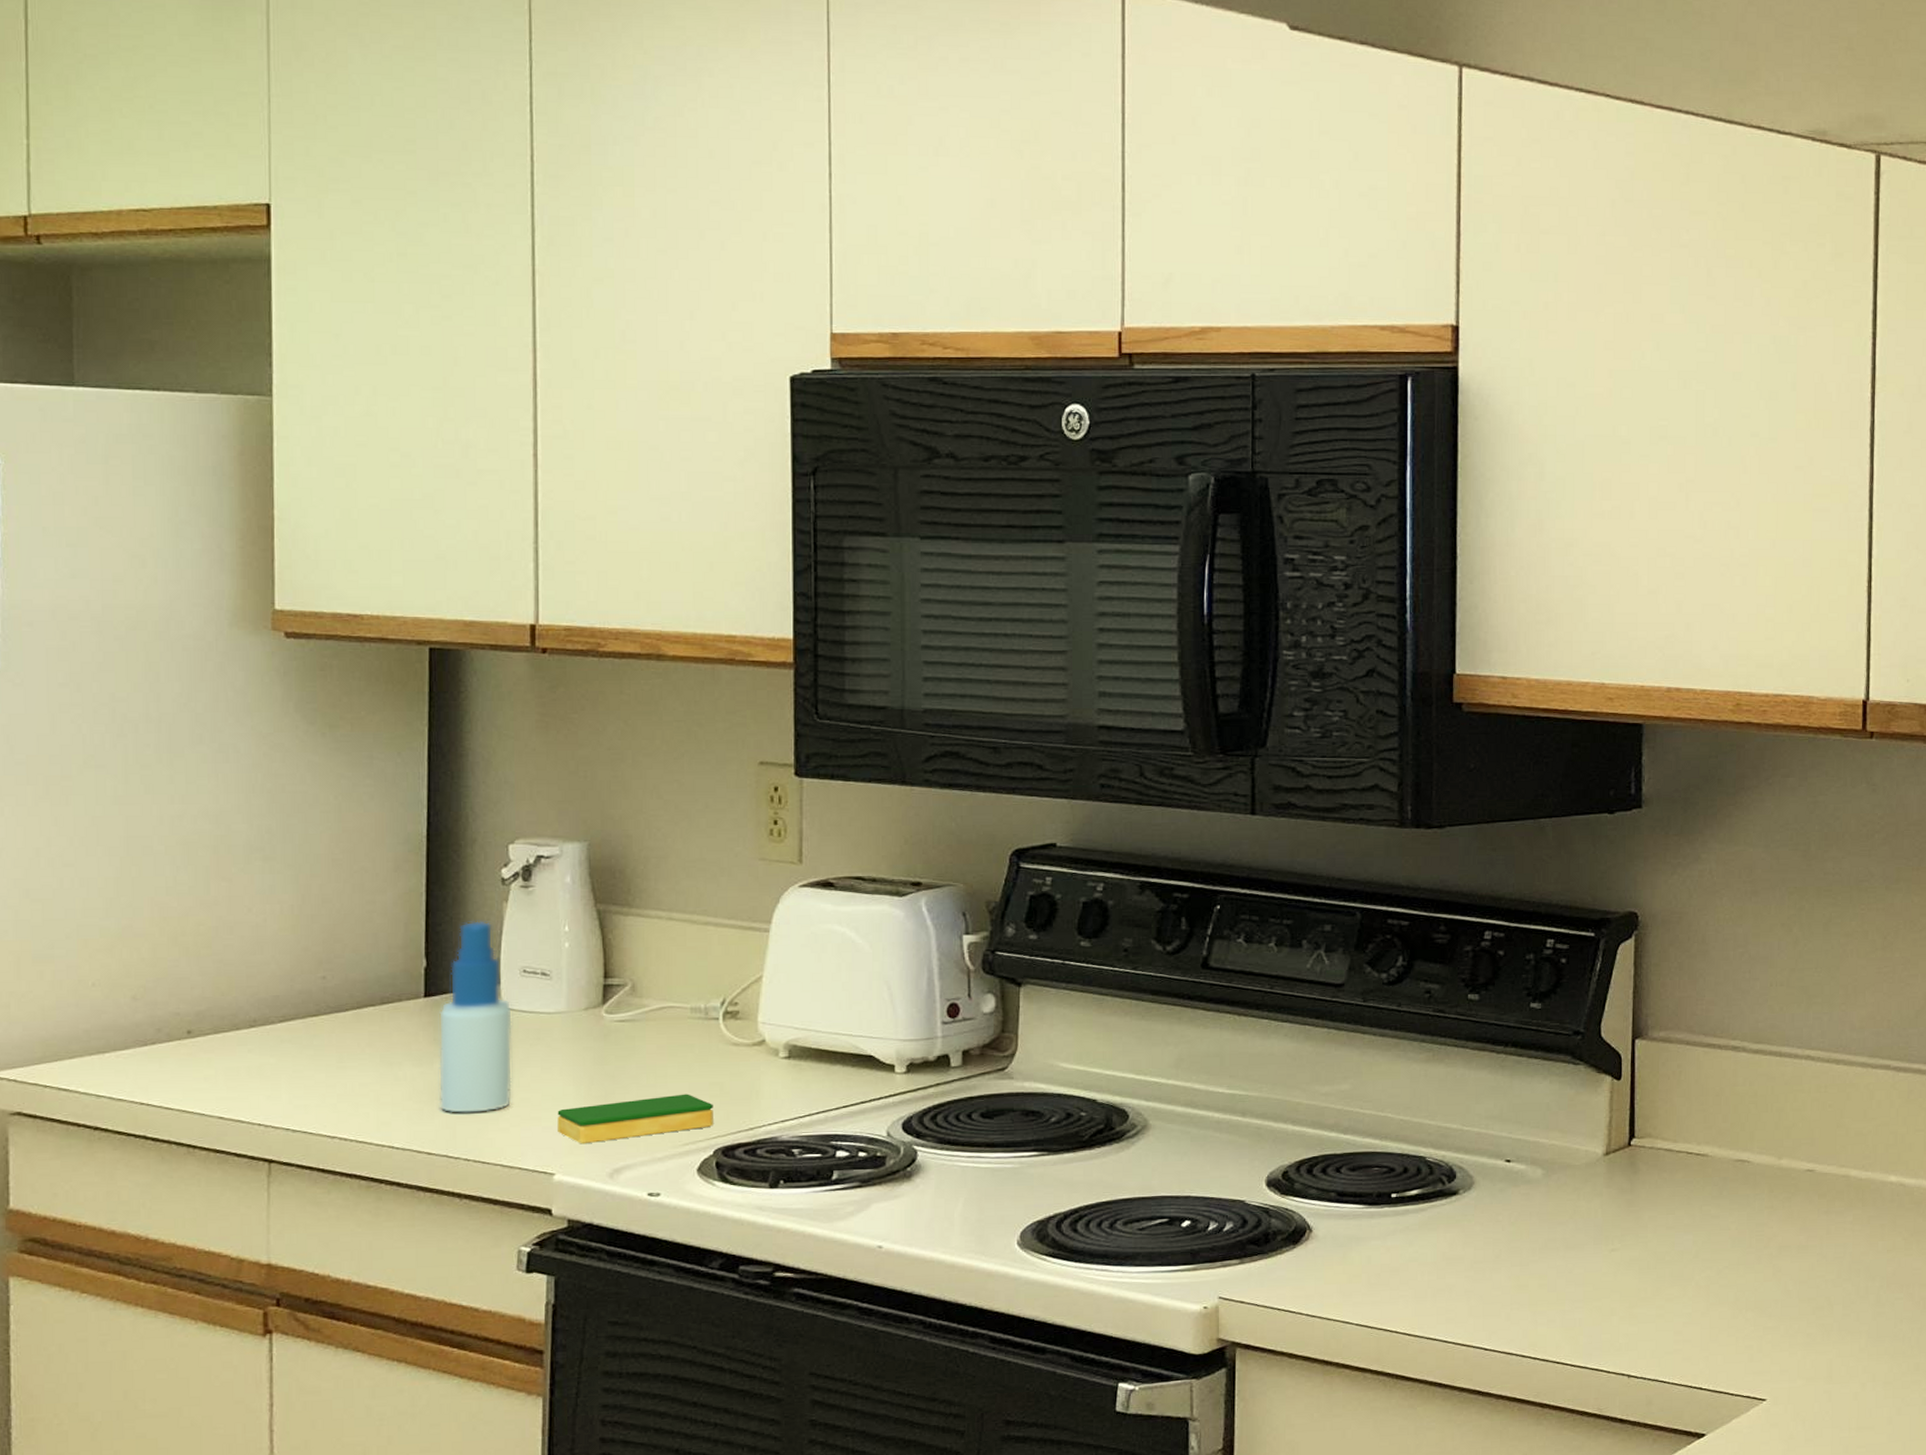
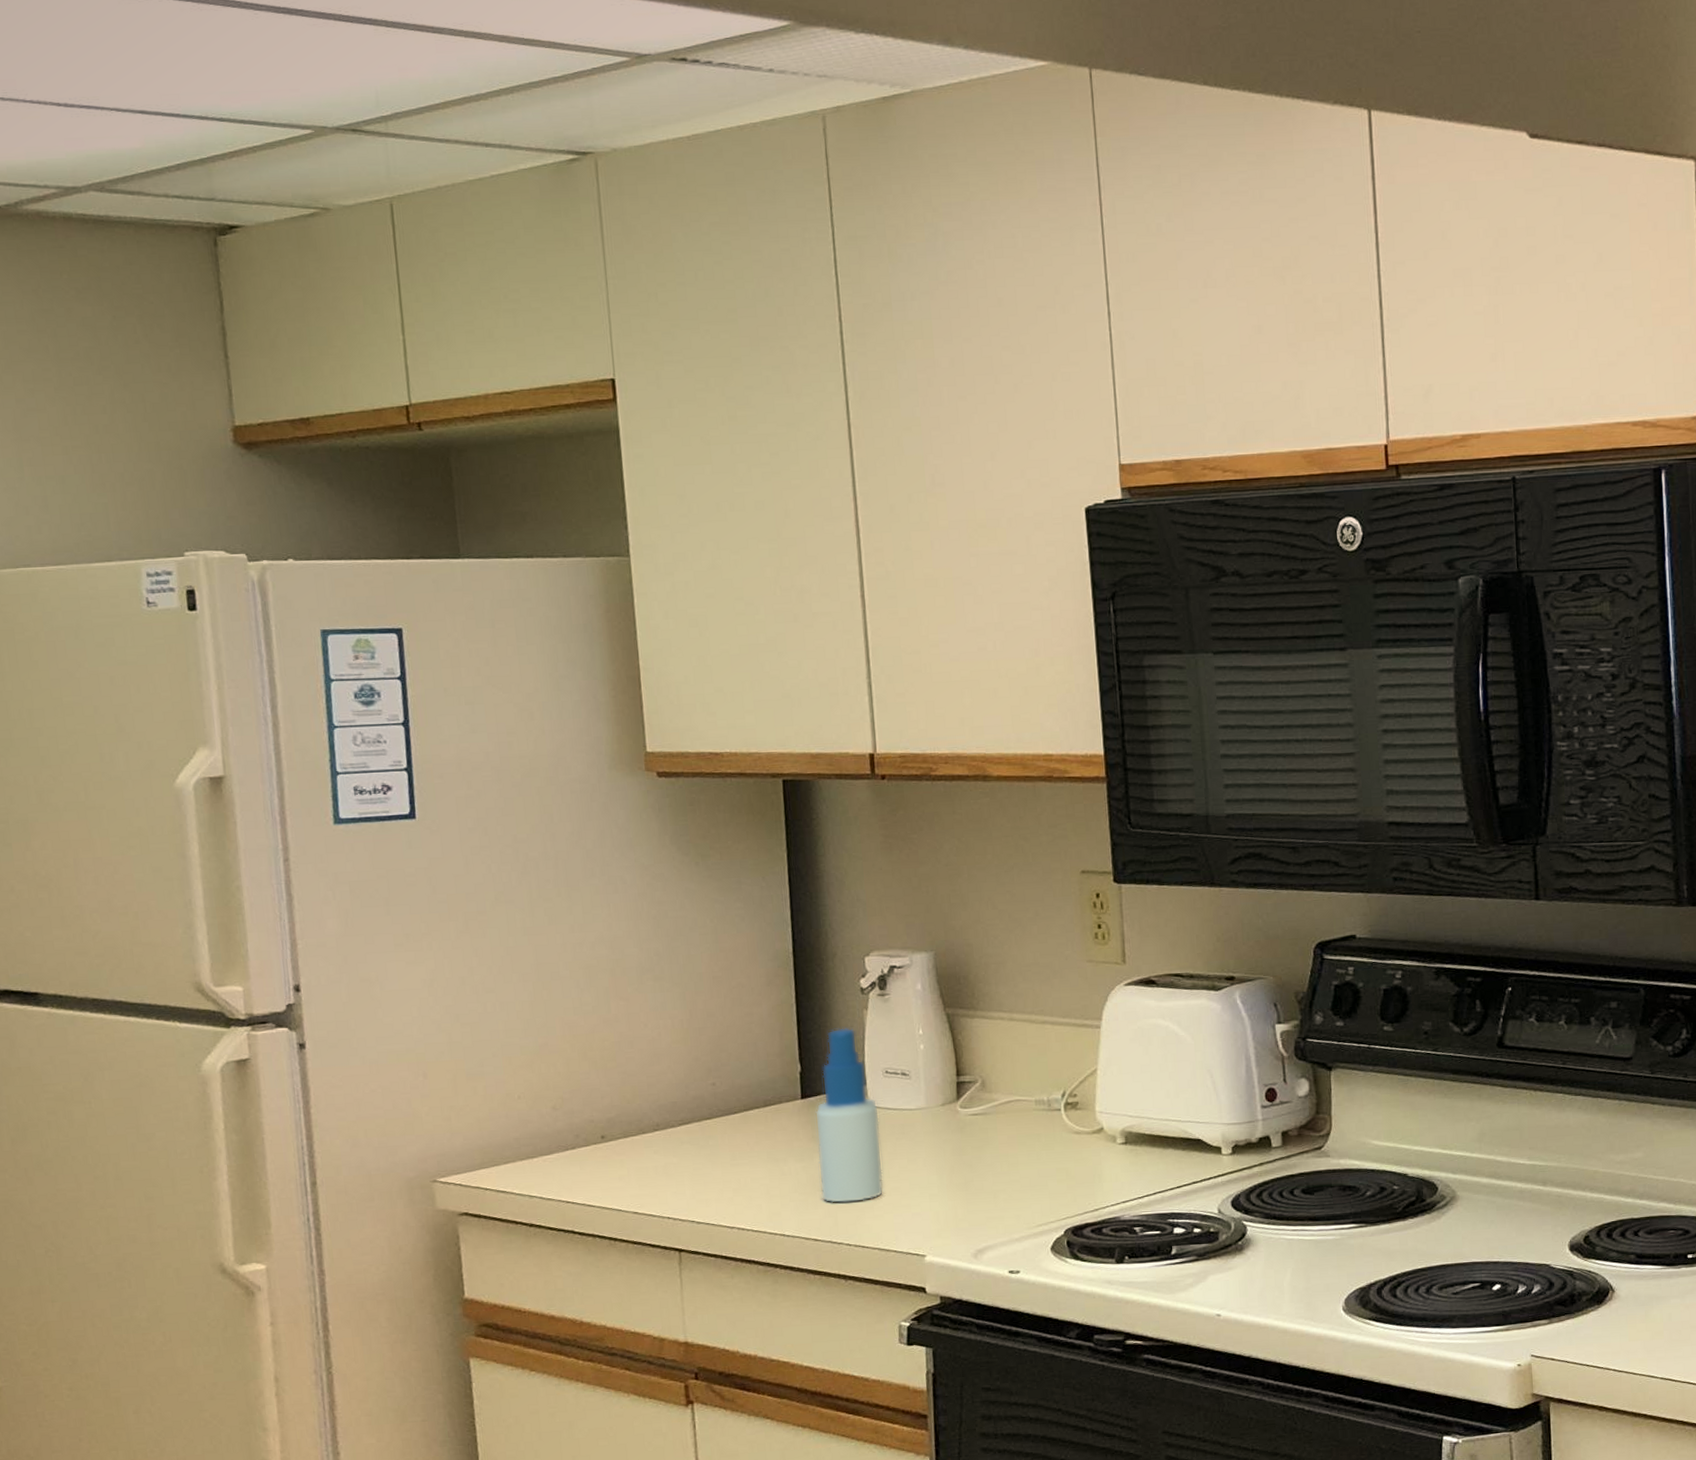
dish sponge: present [557,1094,713,1144] -> none [924,1179,1062,1228]

